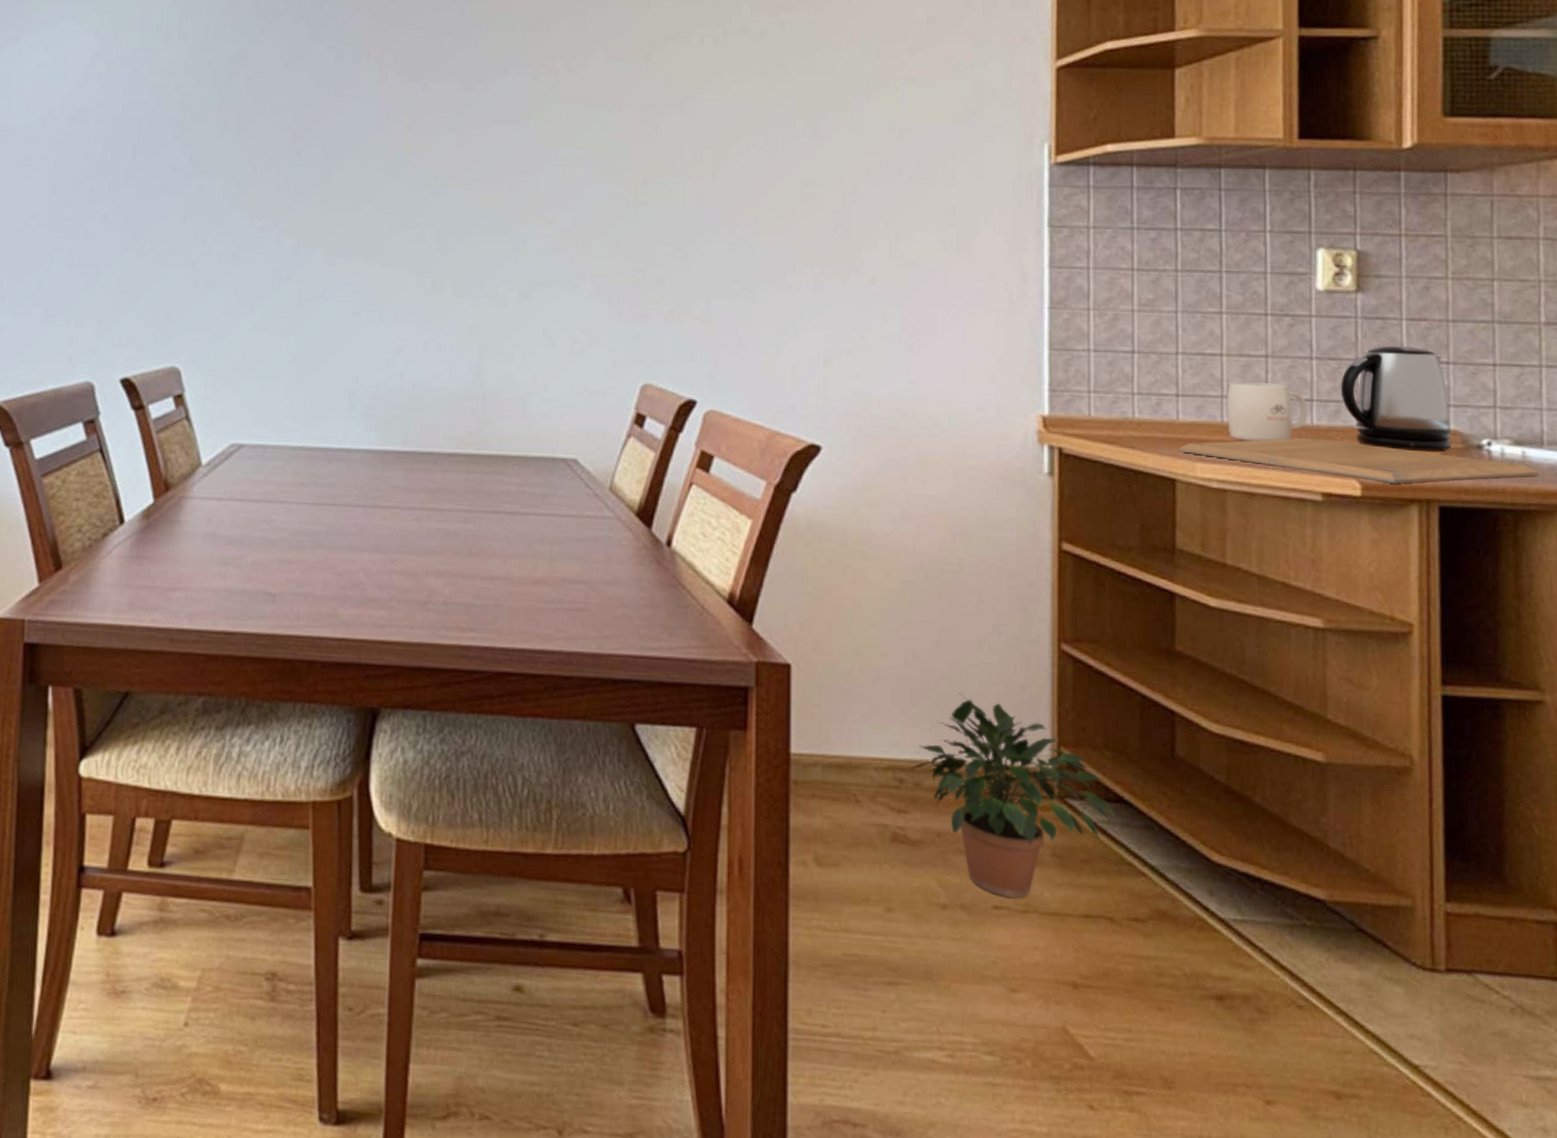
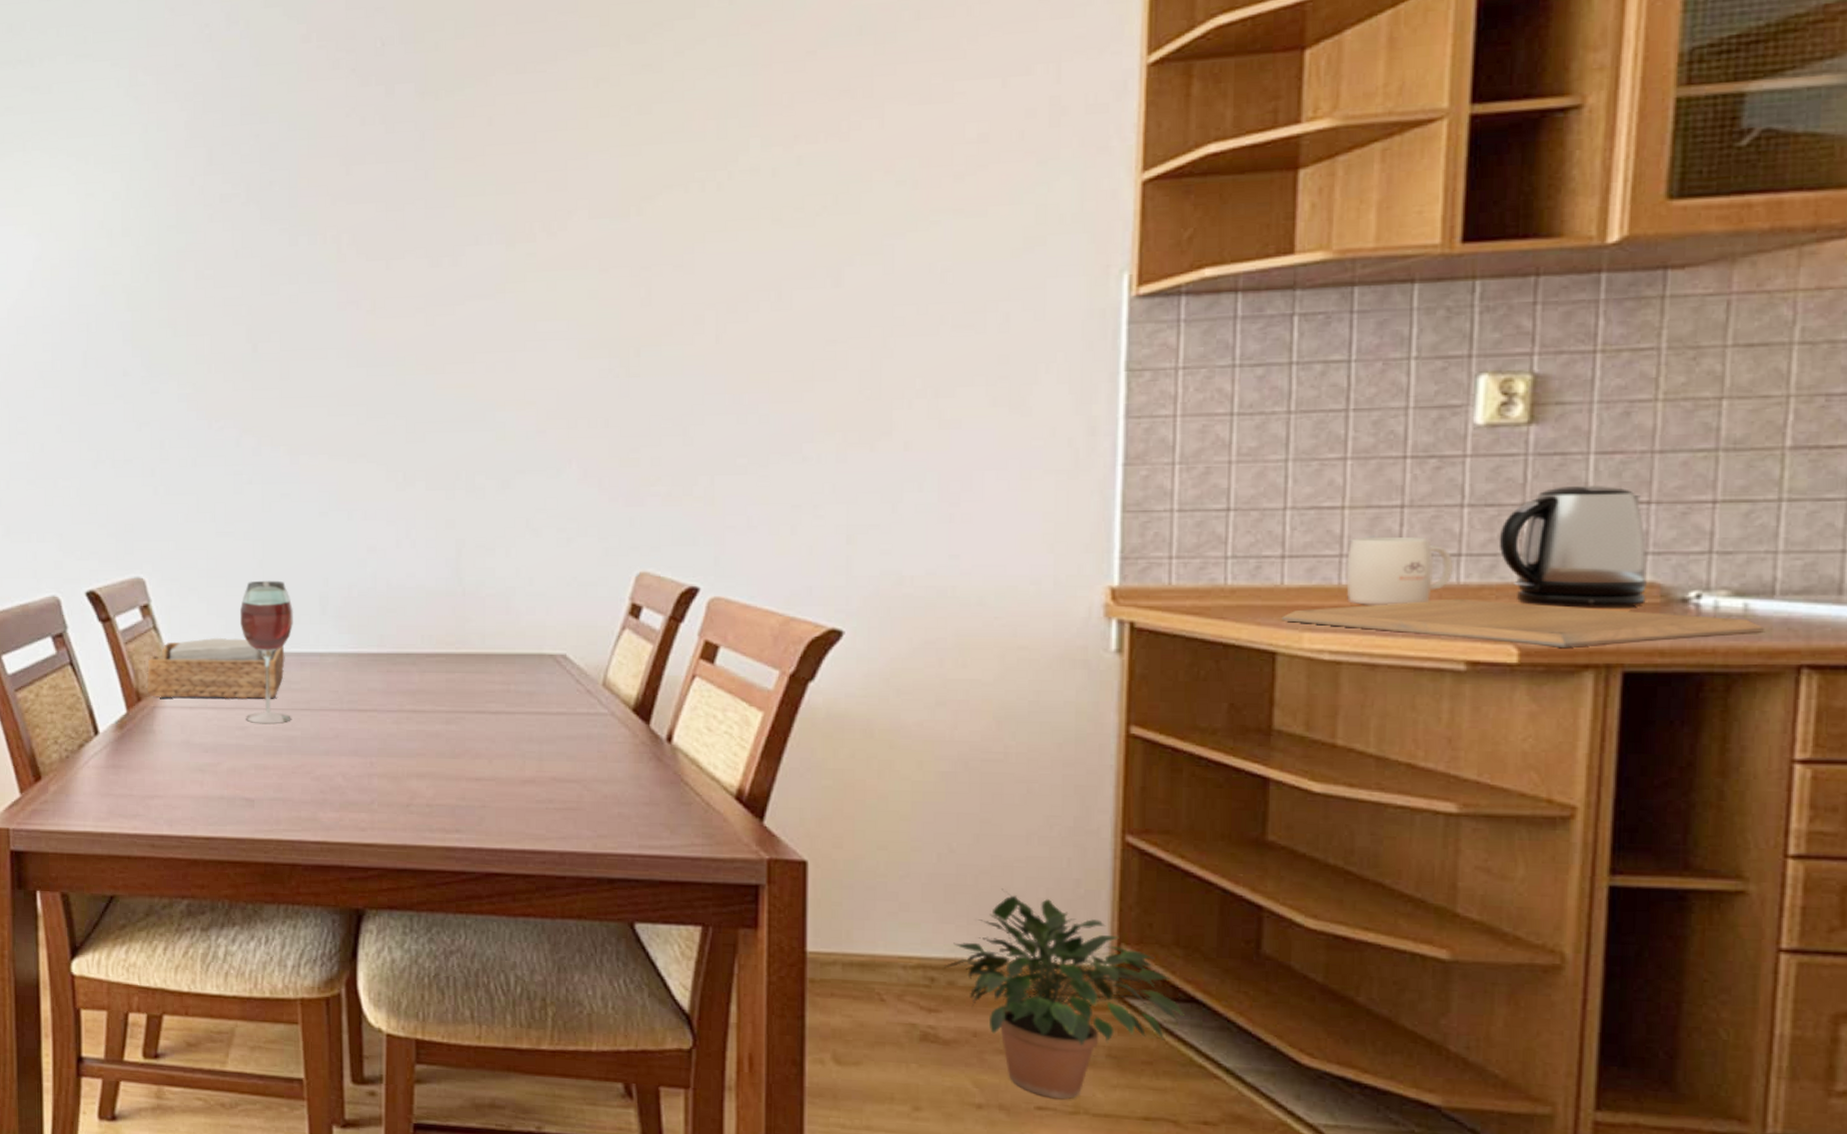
napkin holder: none [175,429,314,493] -> present [146,637,285,700]
wineglass: none [271,375,324,519] -> present [239,580,294,725]

